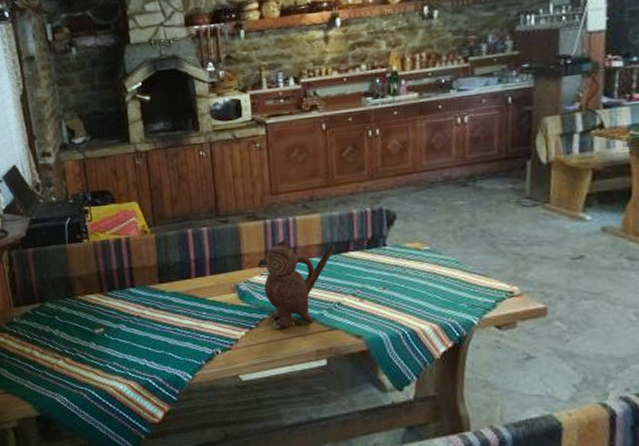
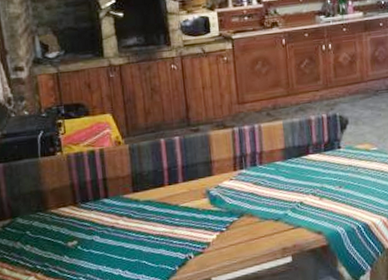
teapot: present [257,238,334,329] -> none [226,144,296,230]

